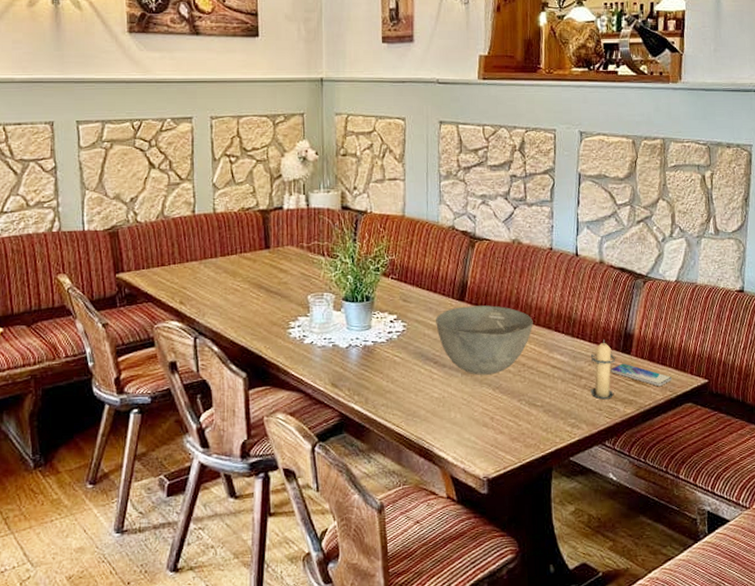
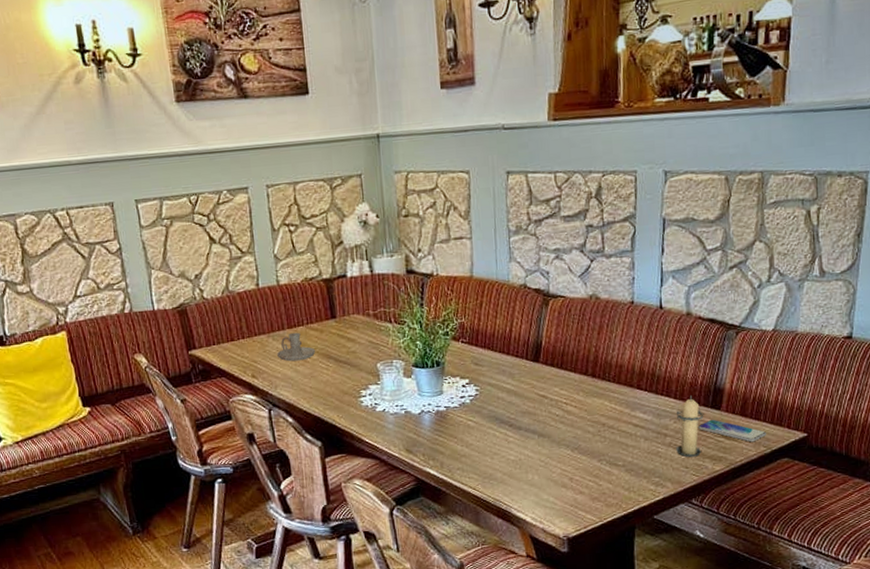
candle holder: none [207,260,247,290] -> present [276,332,316,362]
bowl: present [436,305,533,375] -> none [509,365,614,437]

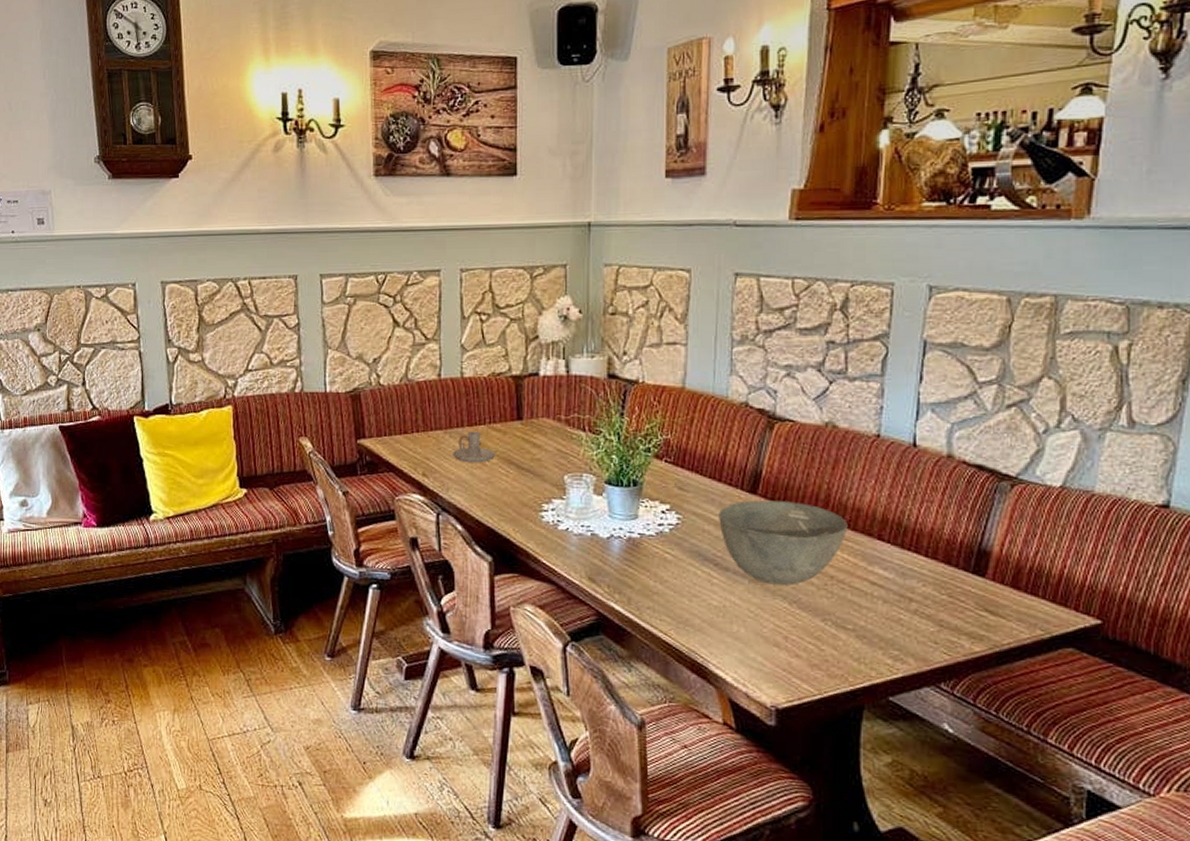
bowl: none [509,365,614,437] -> present [719,500,848,585]
candle: present [676,395,704,457] -> none [924,555,963,631]
smartphone: present [698,419,767,443] -> none [954,587,1046,623]

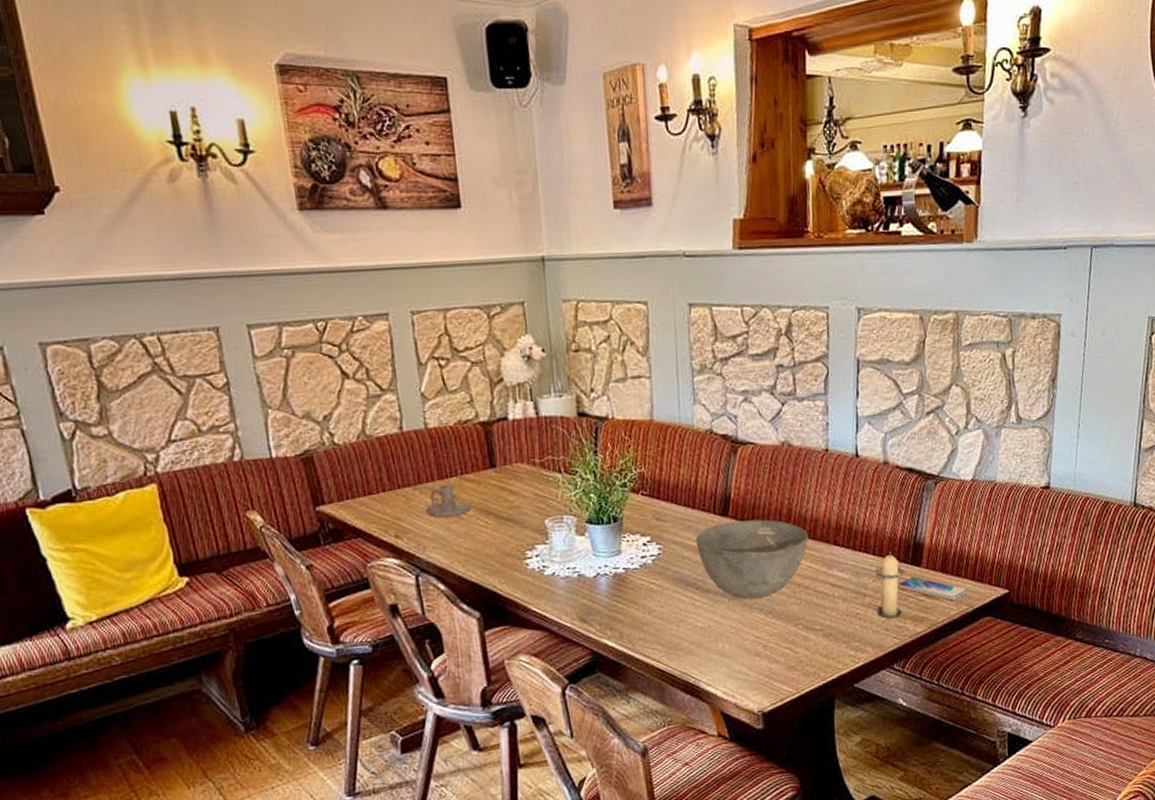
candle: none [924,555,963,631] -> present [875,551,904,619]
smartphone: none [954,587,1046,623] -> present [898,576,969,601]

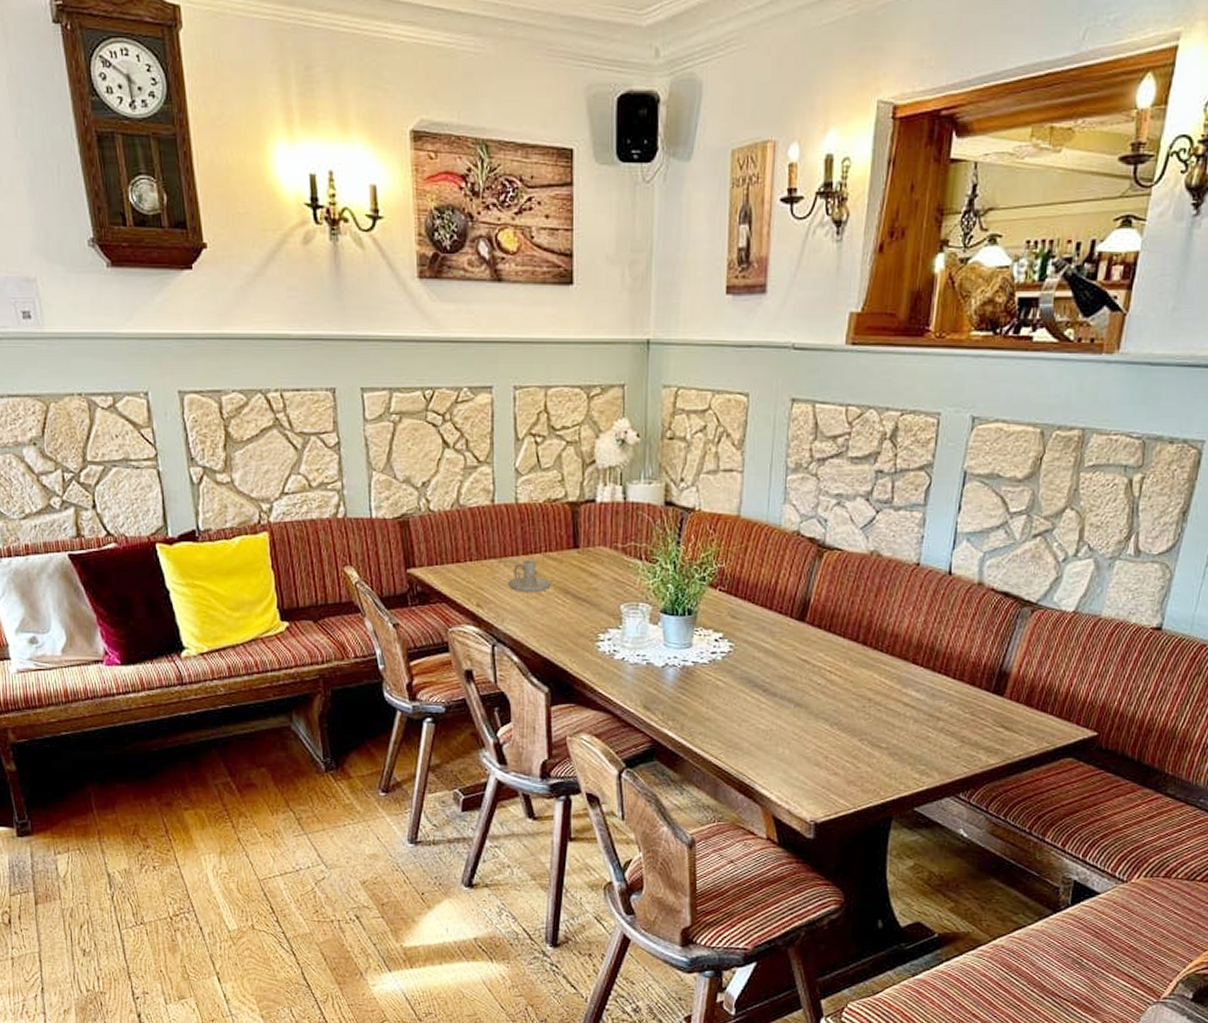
bowl: present [696,519,809,600] -> none [768,628,886,708]
candle: present [875,551,904,619] -> none [948,677,985,746]
smartphone: present [898,576,969,601] -> none [976,706,1053,737]

